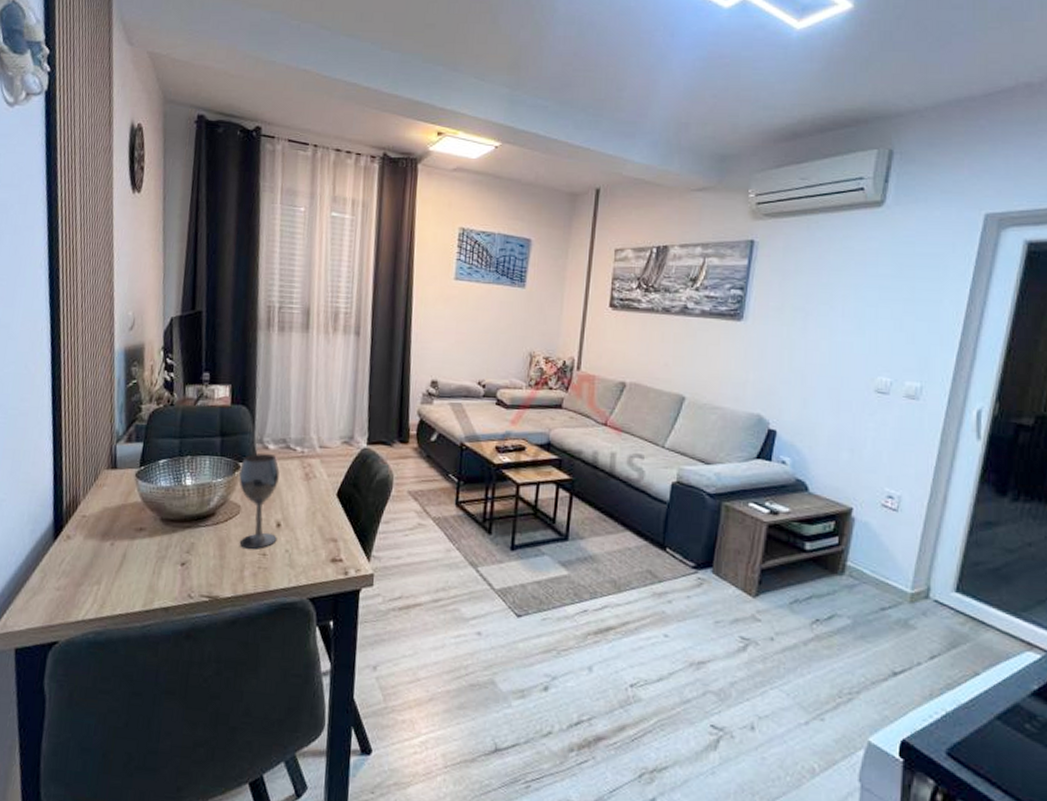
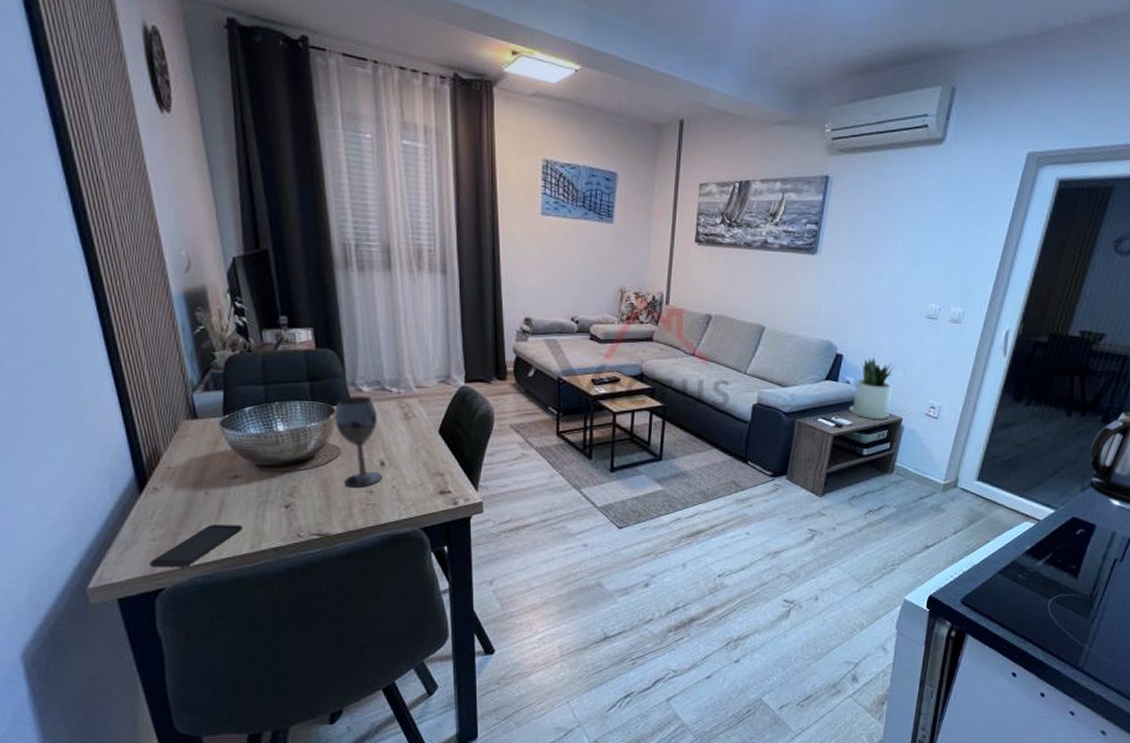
mobile phone: none [50,577,139,620] -> present [150,525,243,567]
planter: none [786,435,840,508] -> present [849,358,895,419]

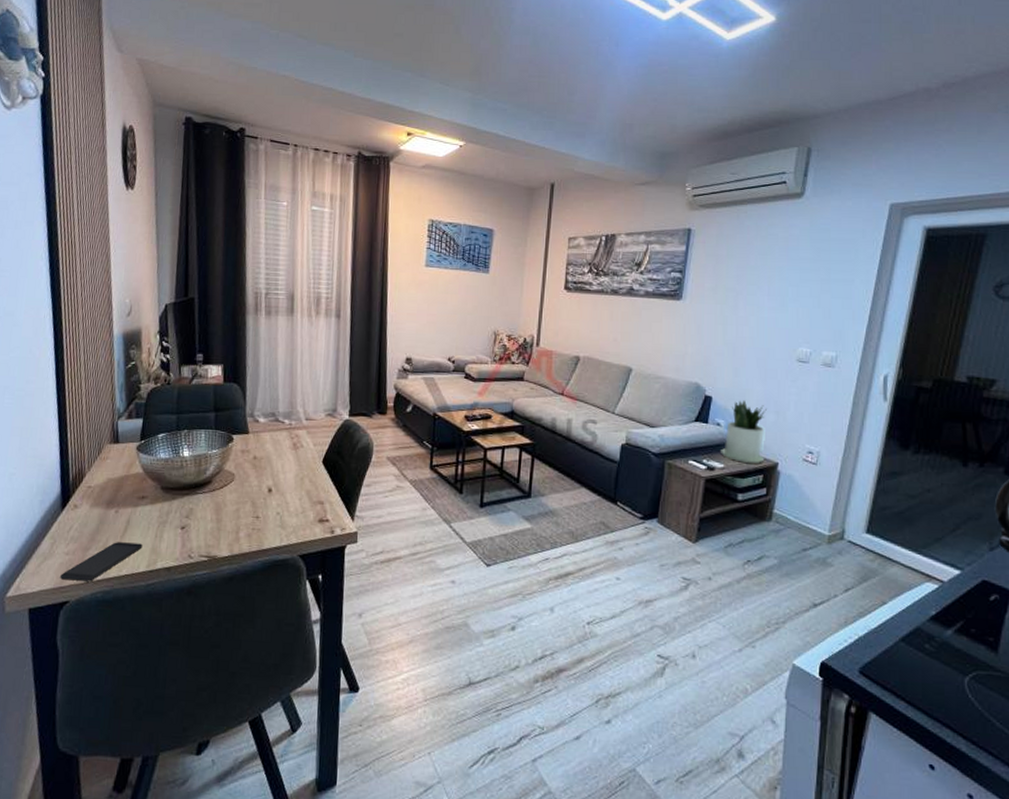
wine glass: present [335,395,382,487] -> none [232,426,270,513]

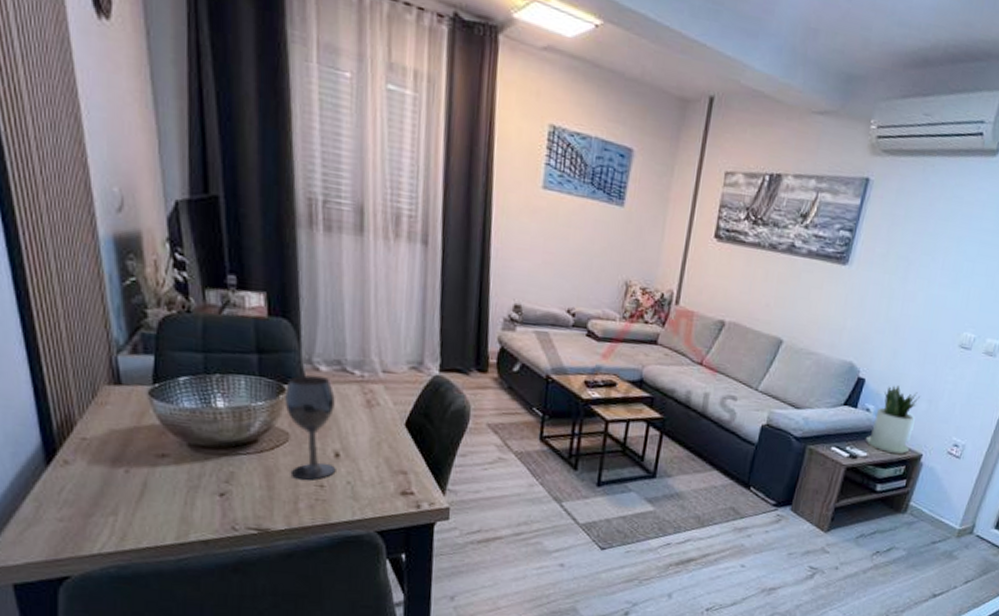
mobile phone: present [60,542,143,581] -> none [54,508,168,554]
wine glass: none [232,426,270,513] -> present [285,375,336,480]

